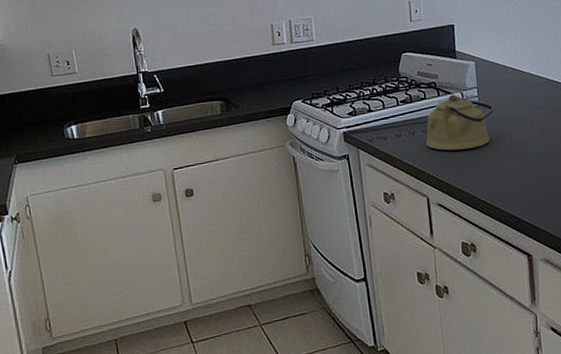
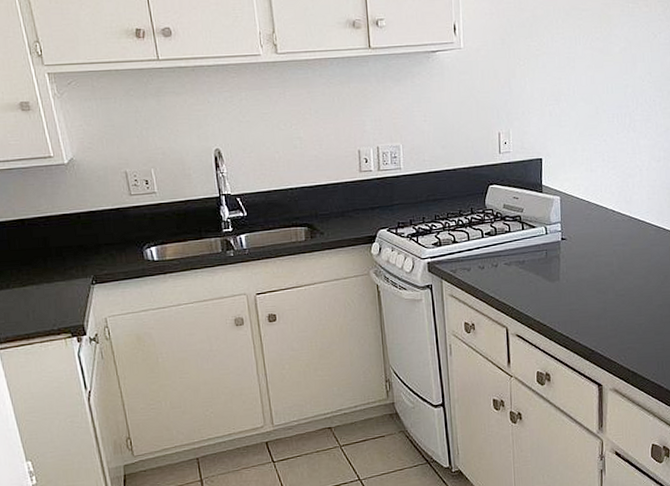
kettle: present [426,94,495,151] -> none [508,228,576,284]

